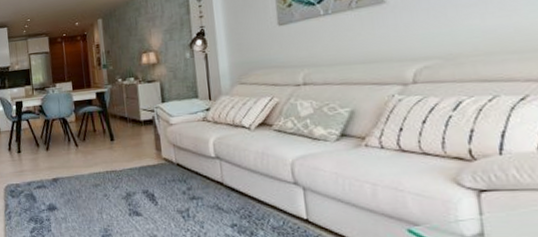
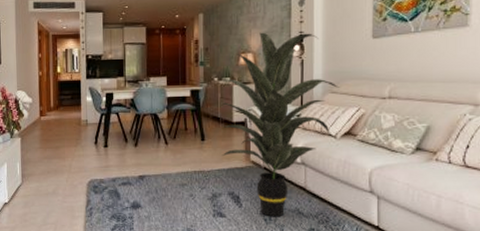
indoor plant: none [123,26,249,214] -> present [219,32,340,217]

